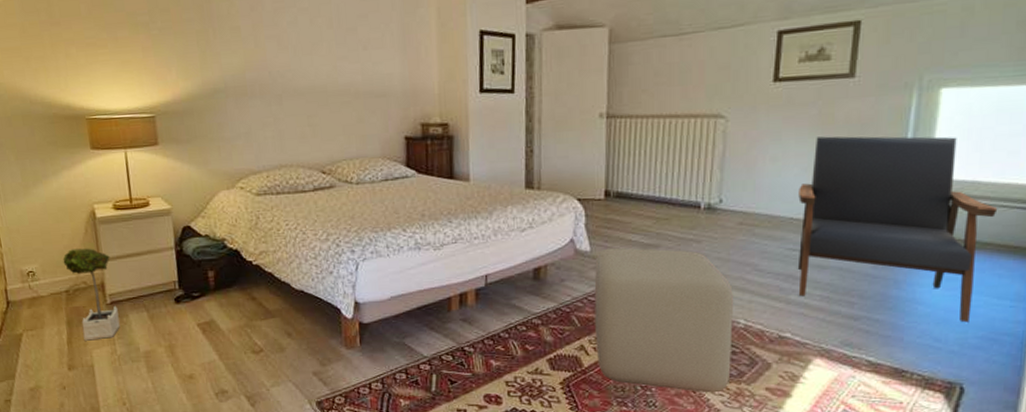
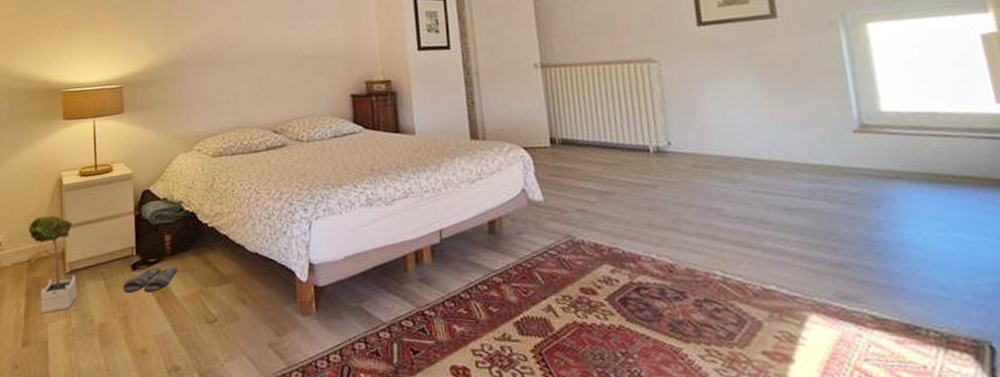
slippers: none [168,301,221,324] -> present [124,267,177,293]
pouf: present [594,247,733,393] -> none [550,196,719,360]
armchair: present [798,136,998,323] -> none [747,69,975,268]

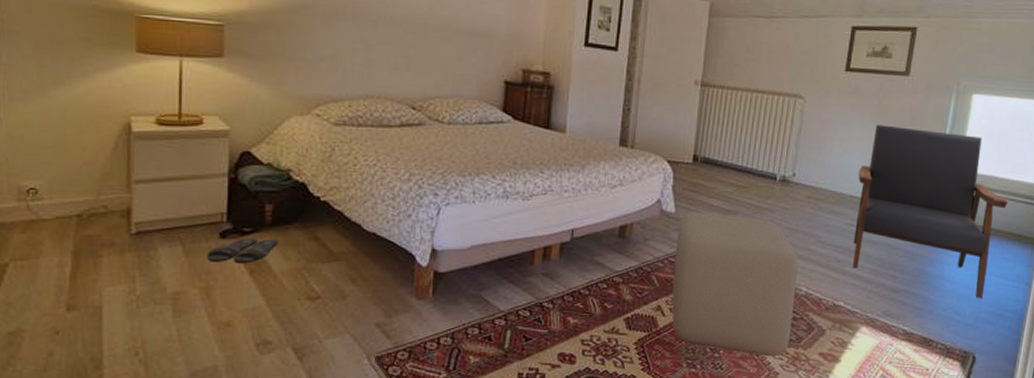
potted tree: present [28,215,77,314] -> none [79,166,145,276]
pouf: none [550,196,719,360] -> present [672,211,798,357]
armchair: none [747,69,975,268] -> present [853,125,1009,299]

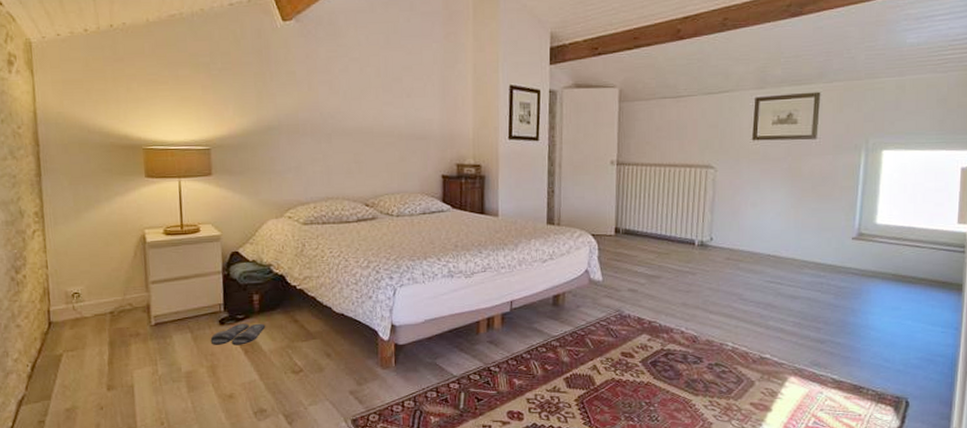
pouf: present [672,211,798,357] -> none [605,278,722,408]
armchair: present [853,125,1009,299] -> none [774,186,929,346]

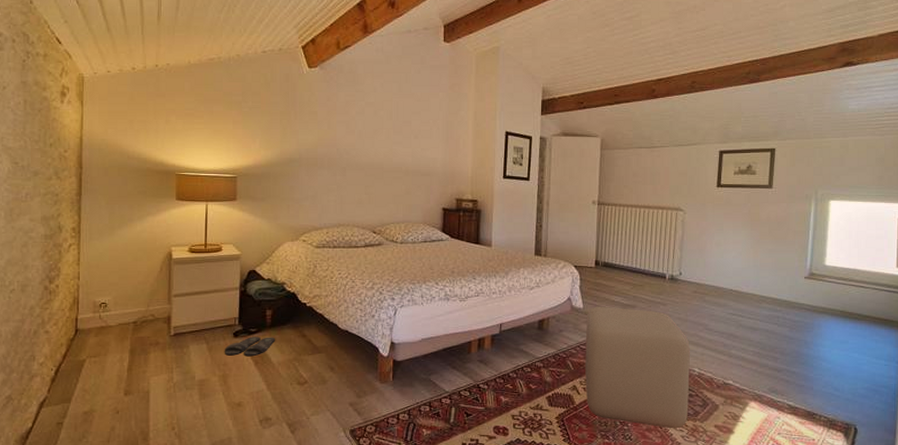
pouf: none [605,278,722,408] -> present [585,306,690,429]

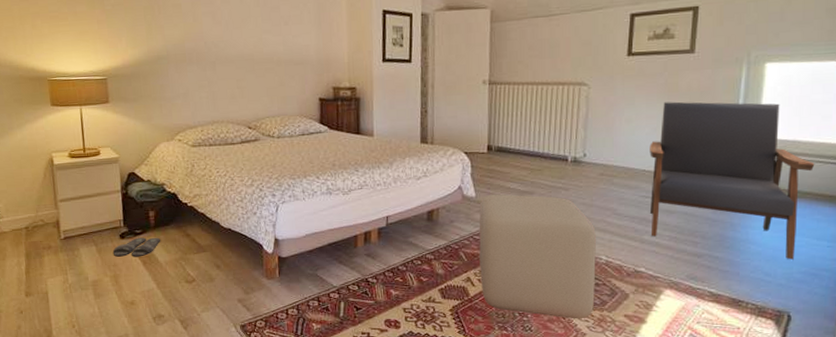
armchair: none [736,230,872,376] -> present [650,101,815,260]

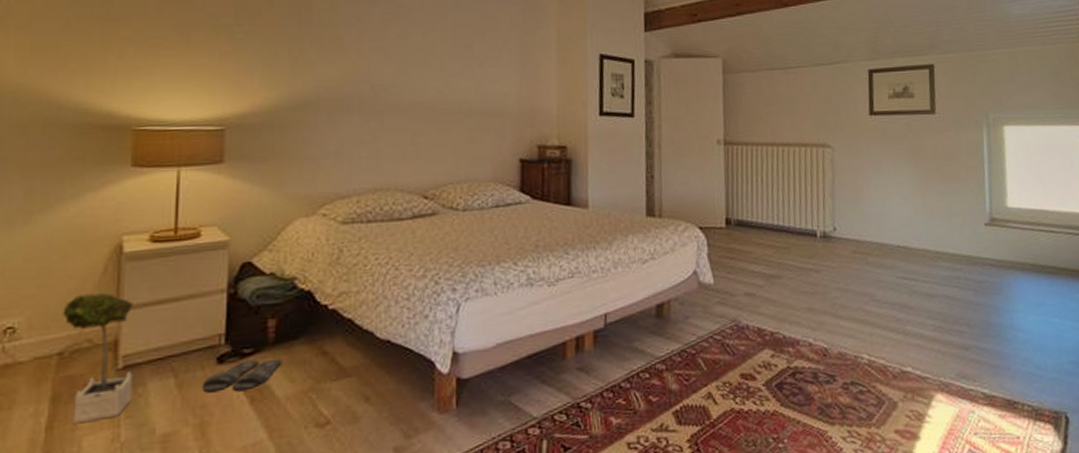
potted tree: none [24,190,72,271] -> present [62,293,134,424]
pouf: present [479,194,596,319] -> none [719,279,860,441]
armchair: present [650,101,815,260] -> none [902,166,1065,348]

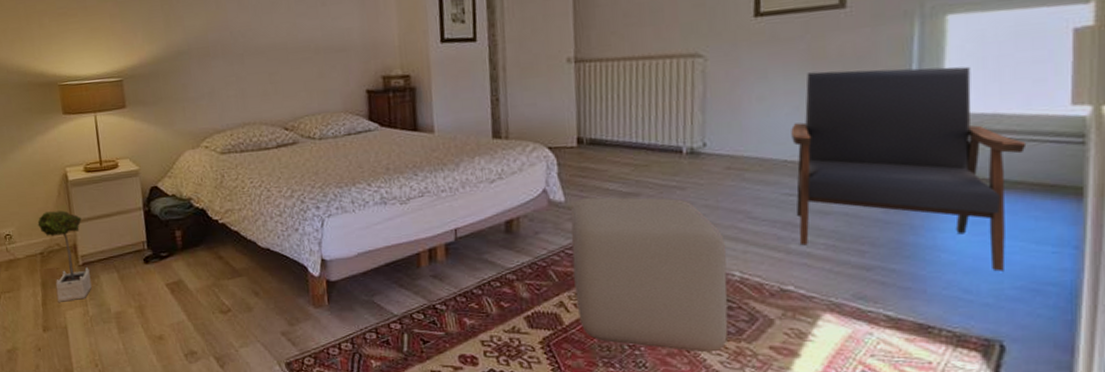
slippers: present [204,358,281,393] -> none [137,261,189,285]
pouf: none [719,279,860,441] -> present [570,197,728,353]
armchair: none [902,166,1065,348] -> present [791,66,1027,272]

